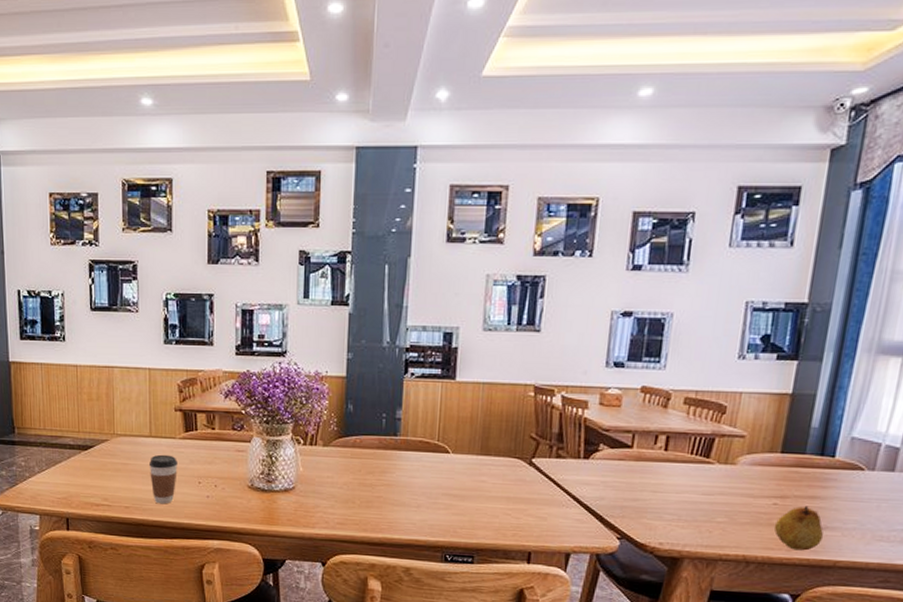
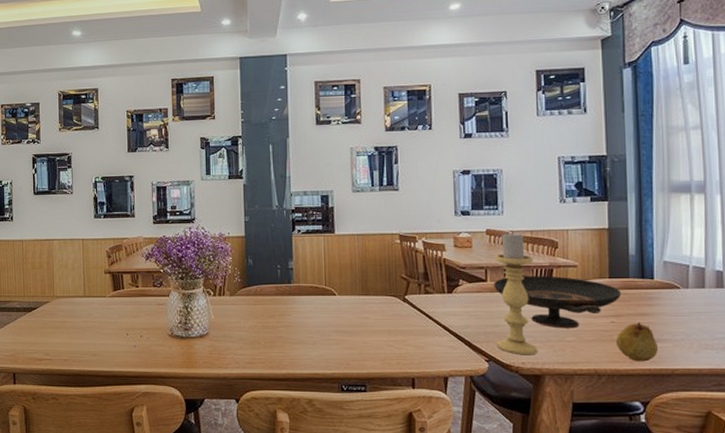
coffee cup: present [150,454,178,504] -> none [84,311,108,355]
candle holder: none [633,389,693,536] -> present [494,231,538,355]
decorative bowl: none [640,442,793,509] -> present [494,275,622,329]

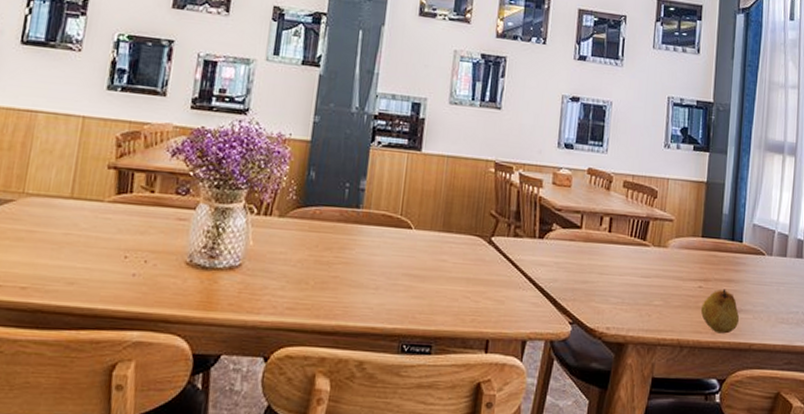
candle holder: present [494,231,538,355] -> none [583,173,631,320]
decorative bowl: present [494,275,622,329] -> none [588,224,712,291]

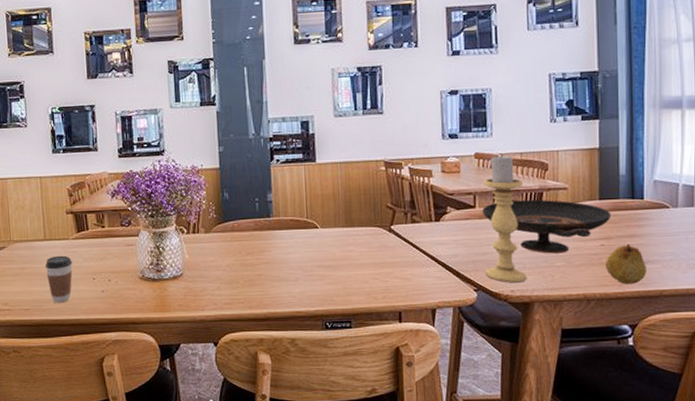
coffee cup: none [61,220,102,284] -> present [46,255,73,303]
candle holder: none [583,173,631,320] -> present [483,153,527,283]
decorative bowl: none [588,224,712,291] -> present [483,199,612,254]

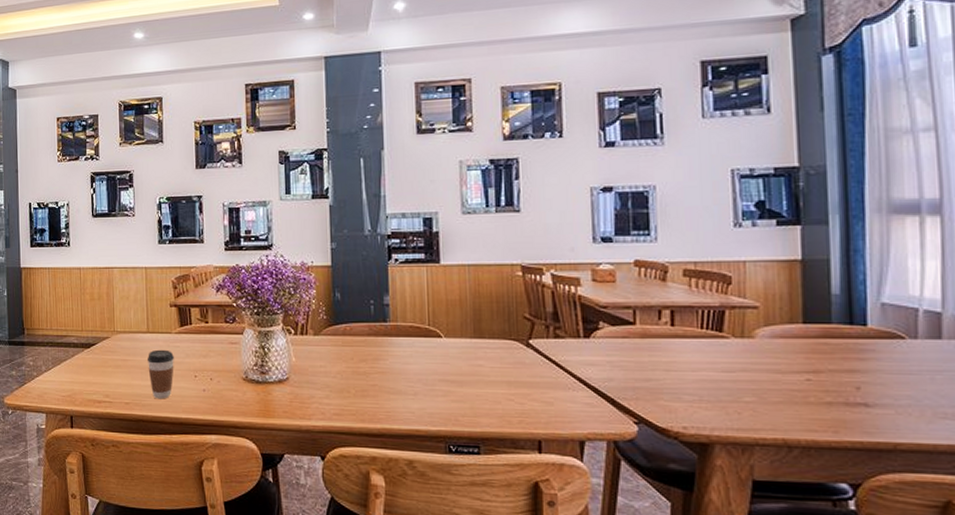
candle holder: present [483,153,527,283] -> none [645,262,704,418]
decorative bowl: present [483,199,612,254] -> none [645,317,821,387]
fruit: present [606,244,646,285] -> none [814,380,873,432]

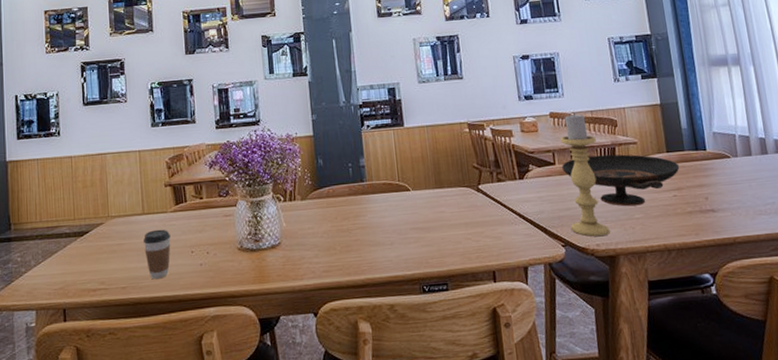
candle holder: none [645,262,704,418] -> present [560,112,610,237]
decorative bowl: none [645,317,821,387] -> present [562,154,680,207]

